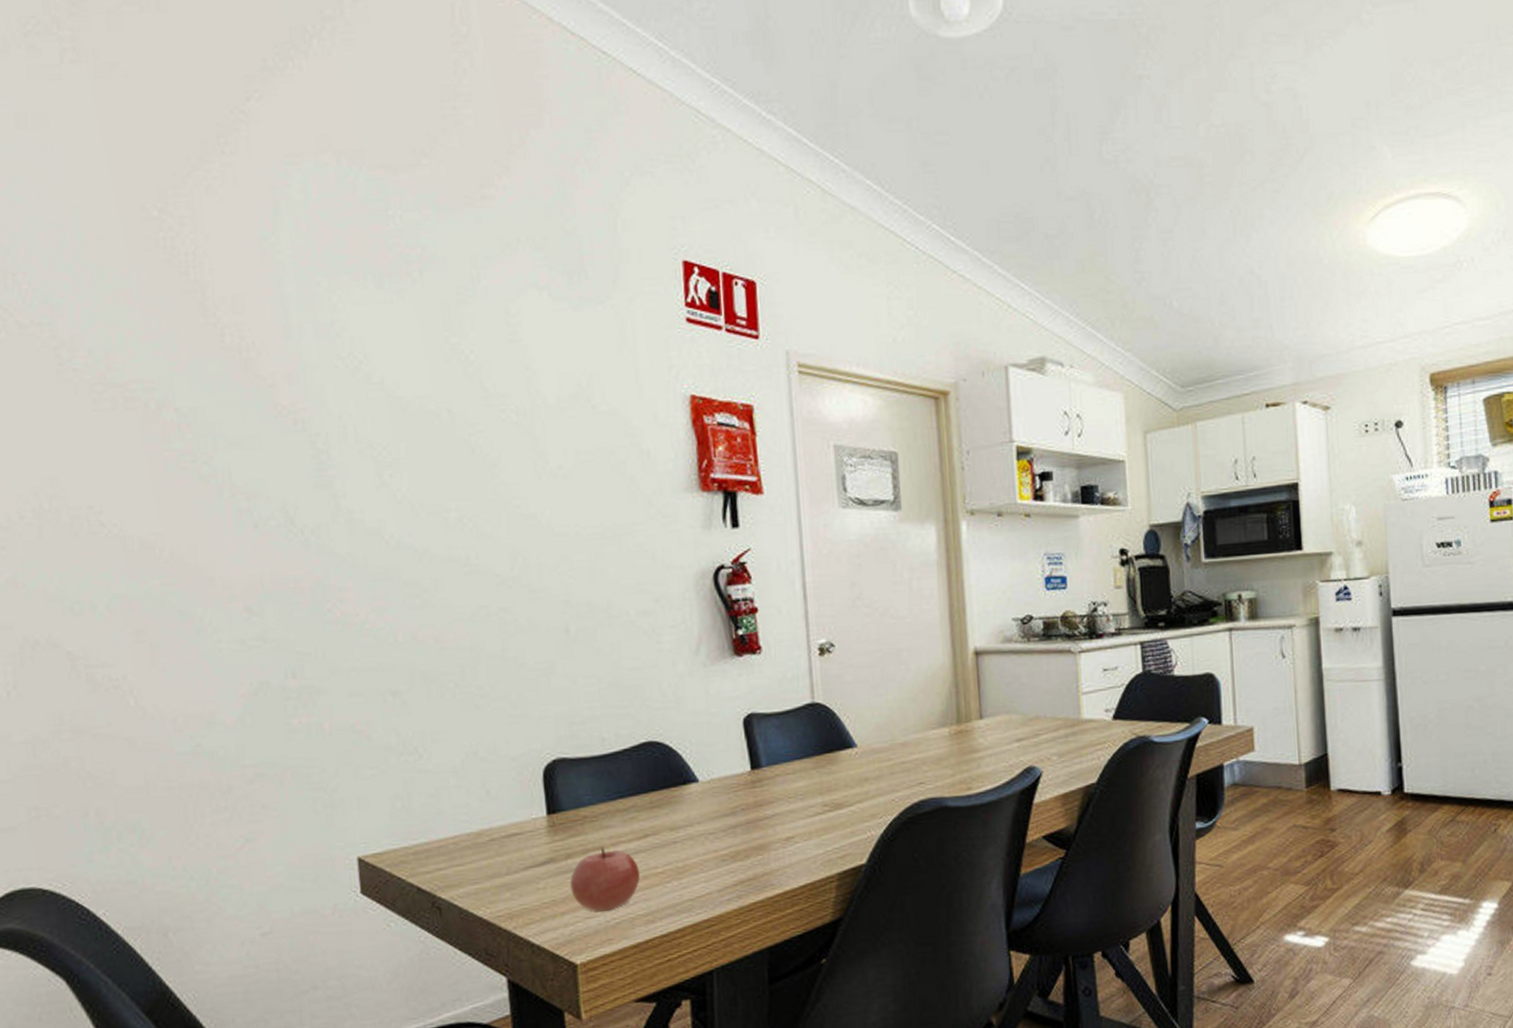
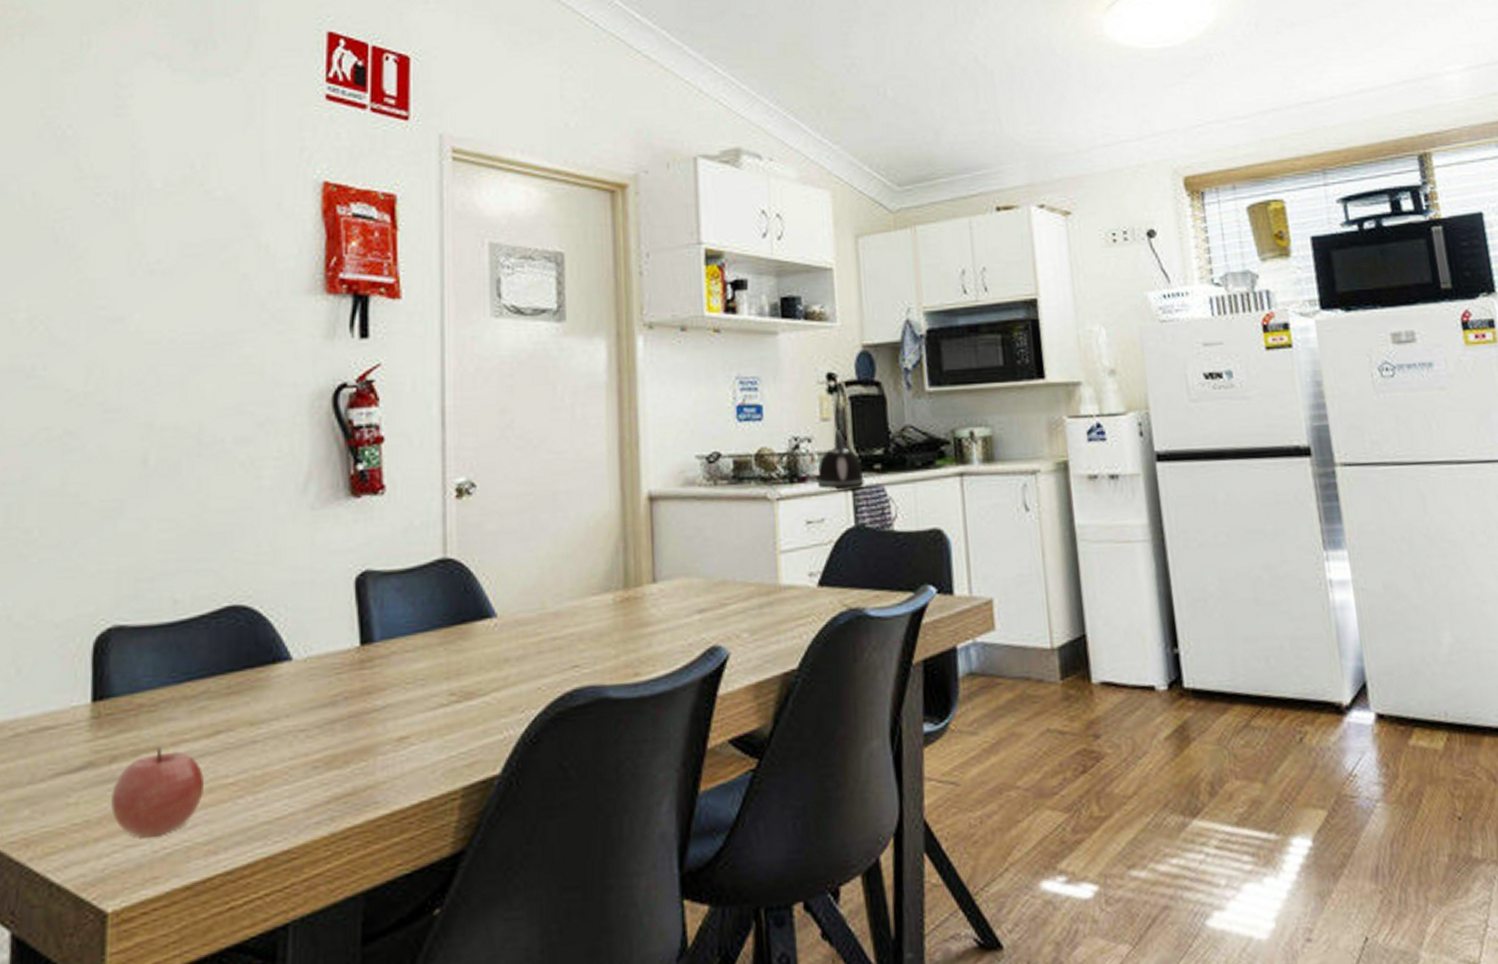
kettle: none [1111,594,1151,644] -> present [817,428,864,490]

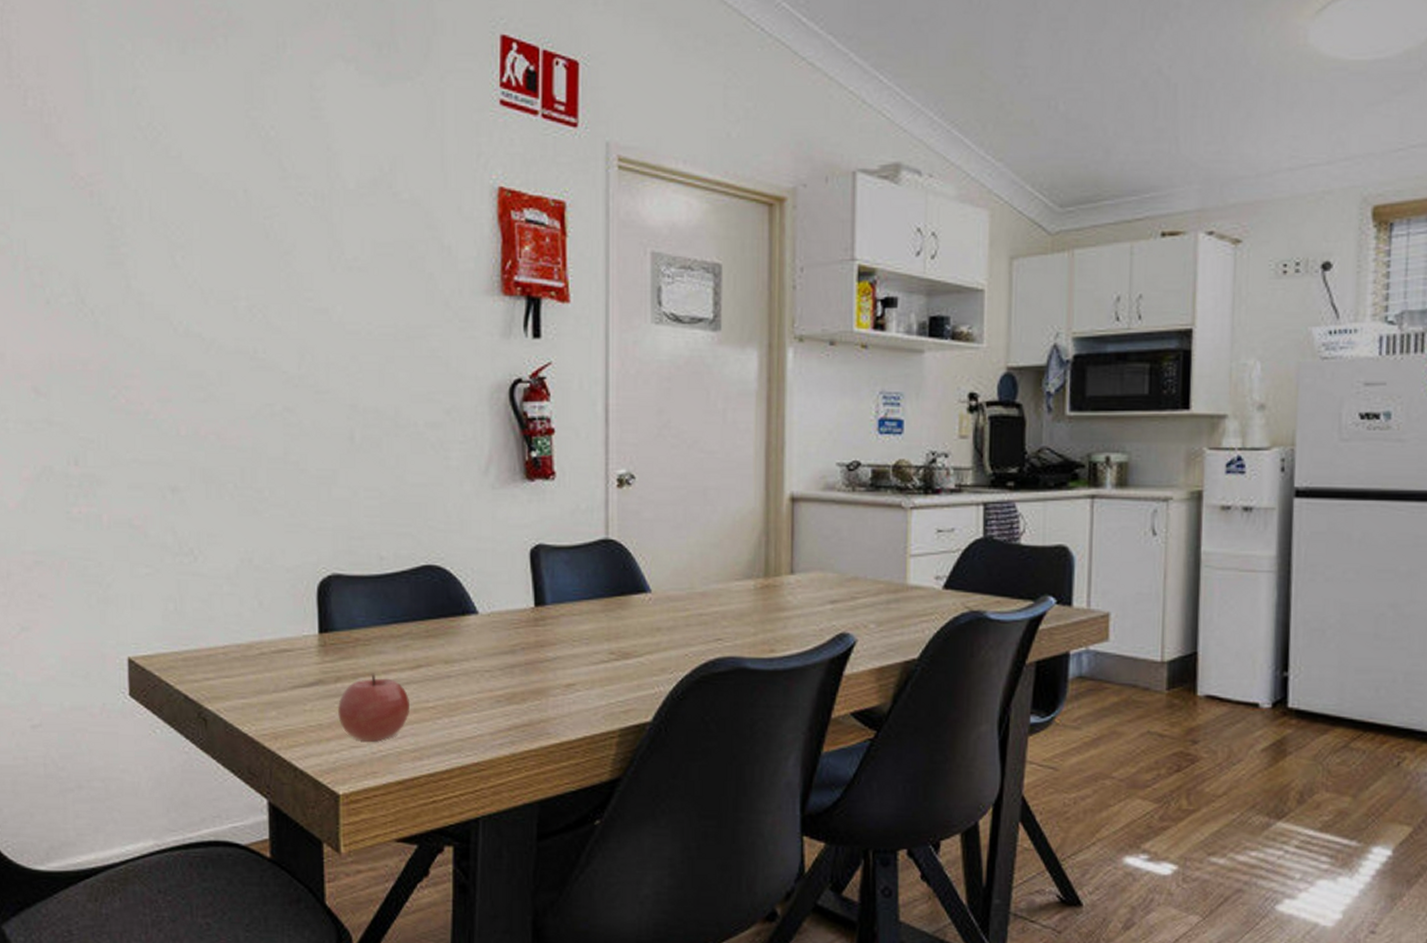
kettle: present [817,428,864,490] -> none [950,446,996,504]

